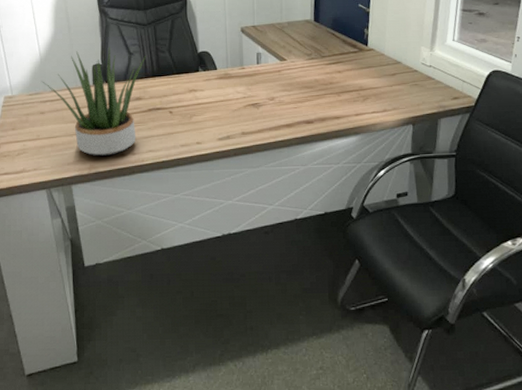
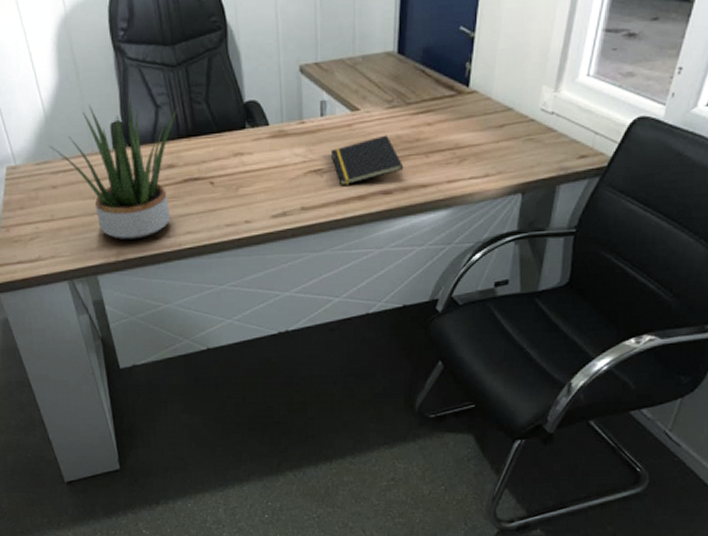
notepad: none [265,79,322,117] -> present [332,135,404,187]

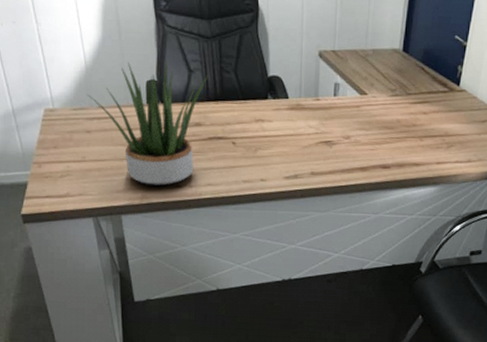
notepad: present [332,135,404,187] -> none [341,118,401,158]

